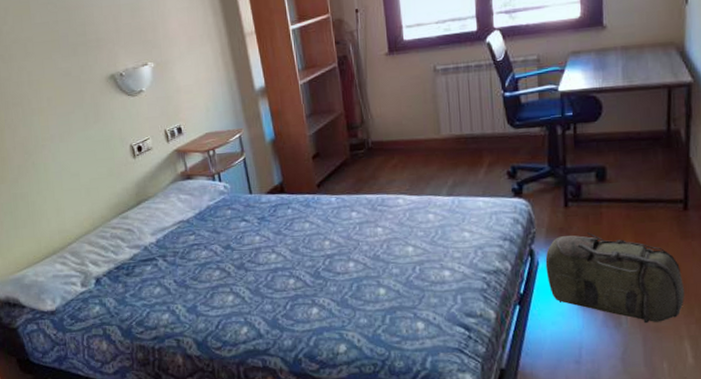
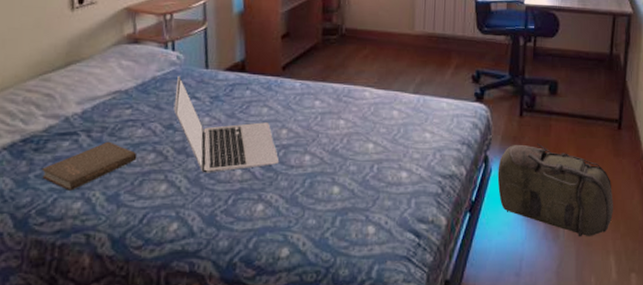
book: none [134,263,206,305] -> present [41,141,137,191]
laptop: none [227,203,327,284] -> present [173,76,280,173]

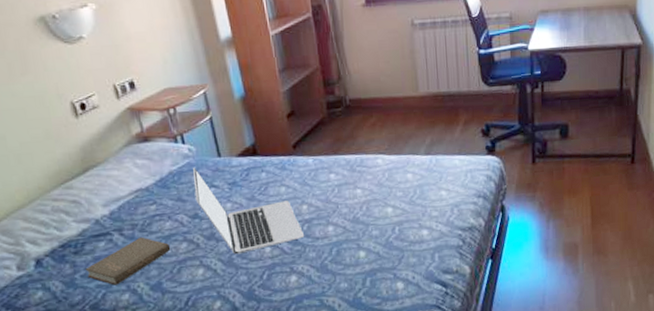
backpack: present [497,143,613,237] -> none [515,187,629,269]

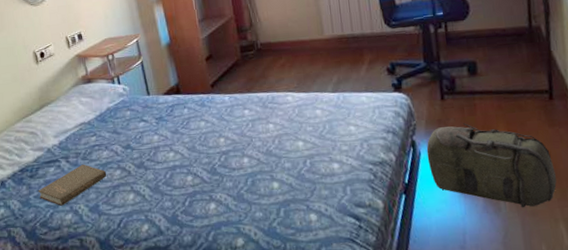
laptop: present [193,168,305,255] -> none [127,105,222,182]
backpack: none [515,187,629,269] -> present [426,123,557,208]

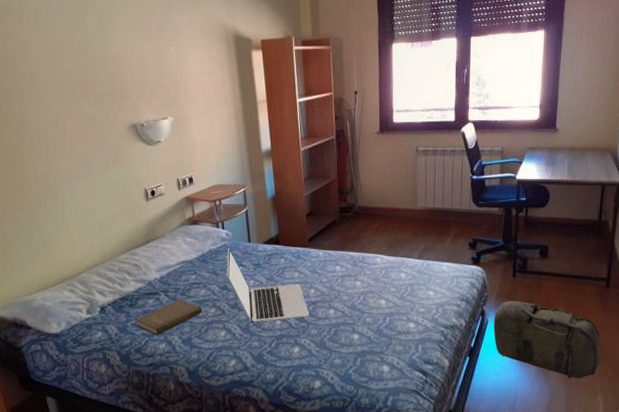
laptop: none [127,105,222,182] -> present [226,249,310,323]

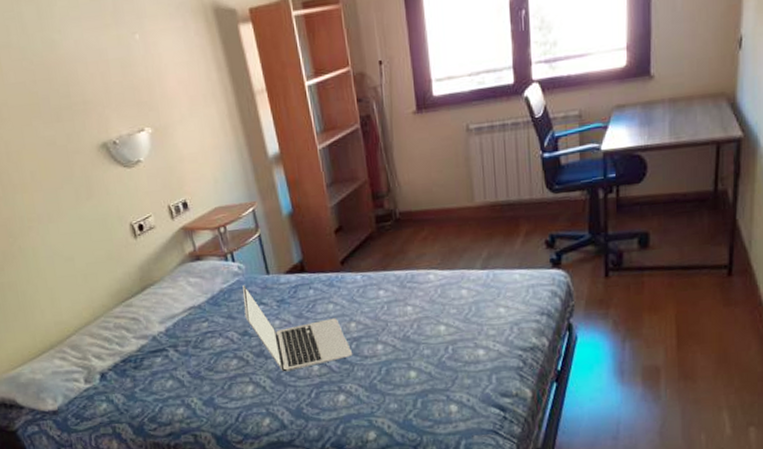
book: present [136,299,202,335] -> none [144,353,222,400]
backpack: present [493,299,601,379] -> none [584,303,725,396]

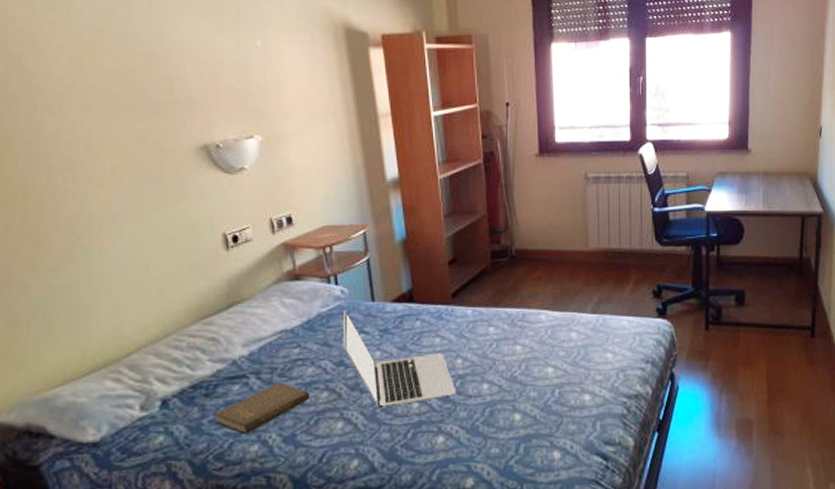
book: none [144,353,222,400] -> present [214,382,310,434]

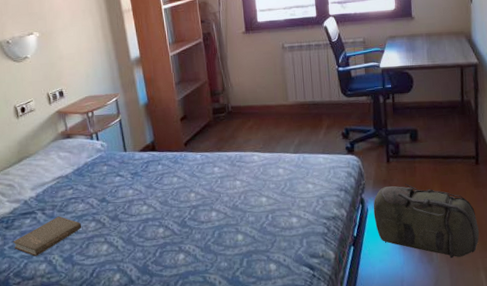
laptop: present [342,311,457,409] -> none [104,160,192,234]
backpack: none [685,357,808,450] -> present [373,183,479,259]

